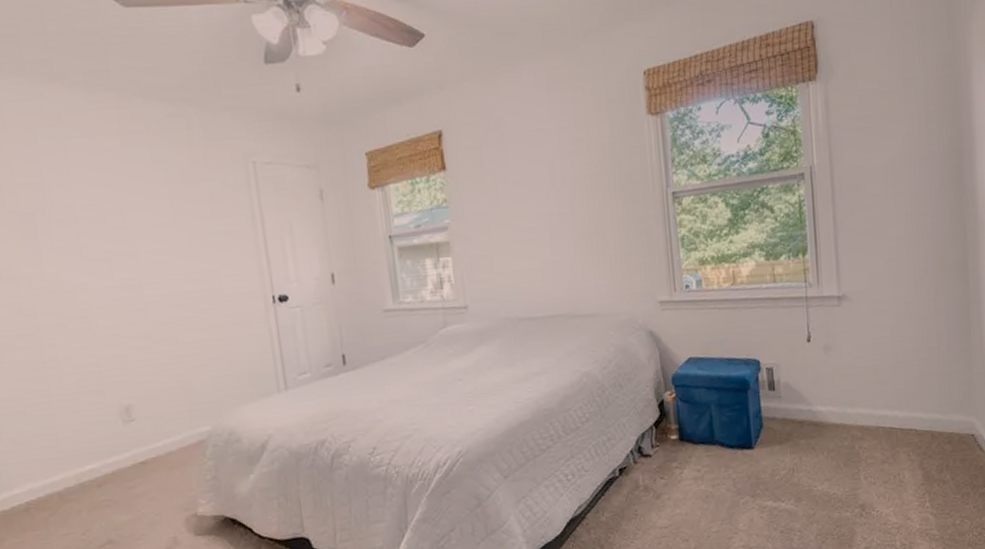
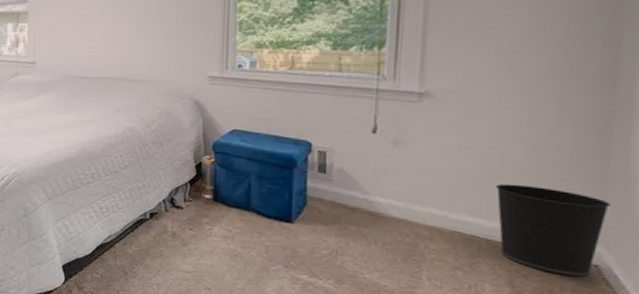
wastebasket: none [901,371,976,449] -> present [495,183,612,277]

